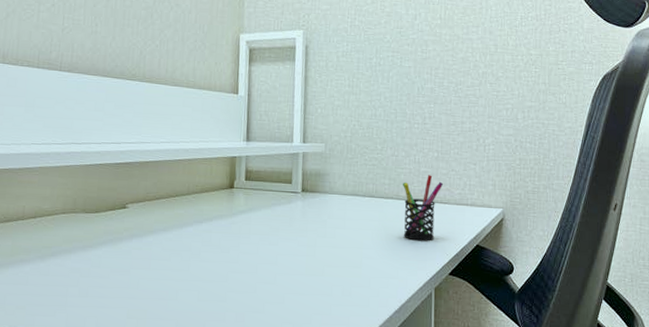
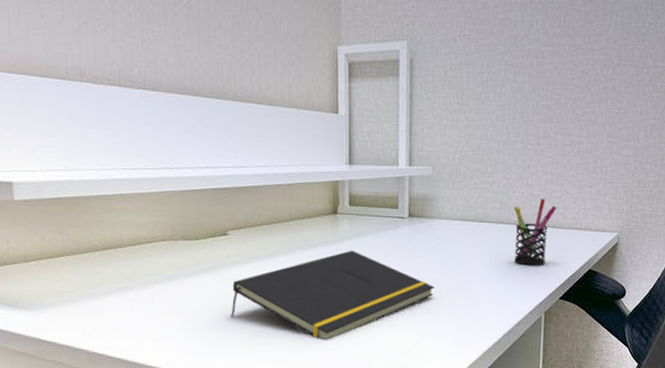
notepad: none [124,224,326,315] -> present [231,250,434,339]

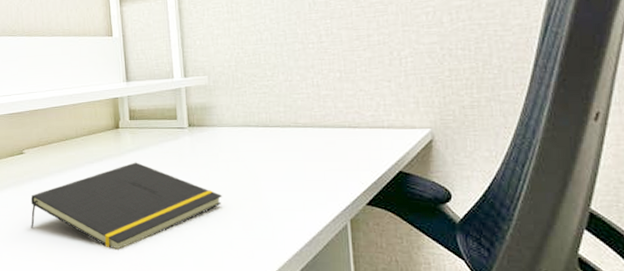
pen holder: present [514,198,557,266] -> none [301,98,351,170]

